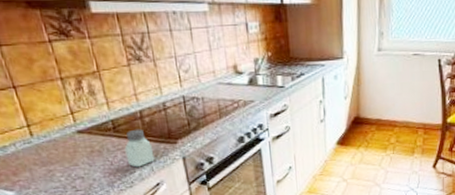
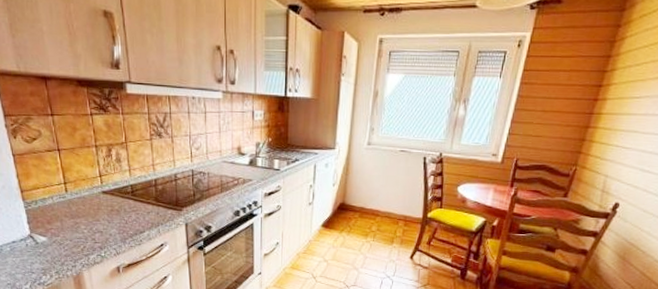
saltshaker: present [124,129,155,167] -> none [138,194,162,228]

